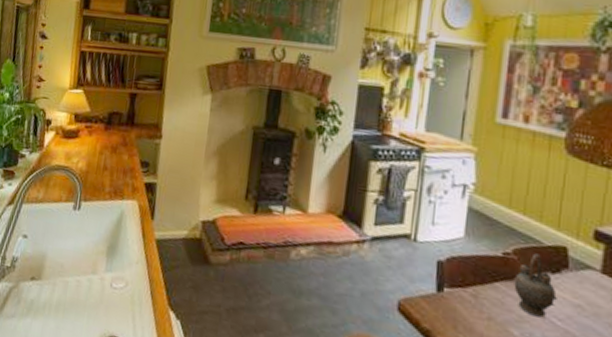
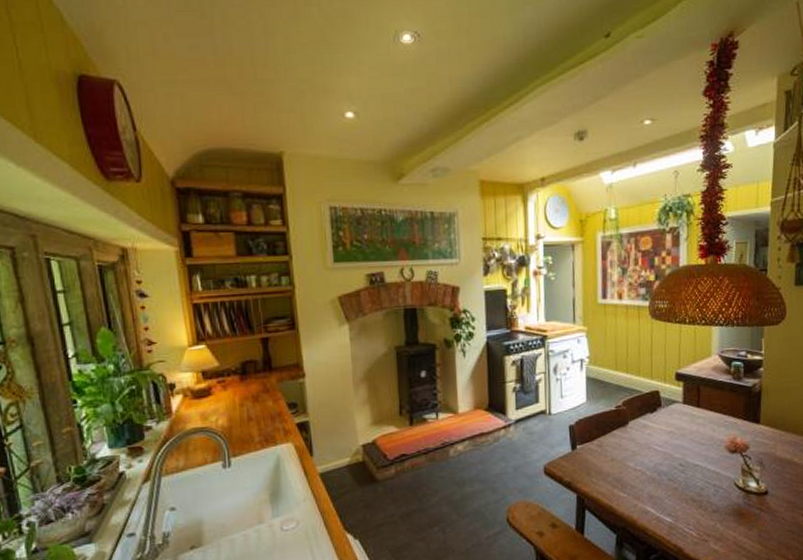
teapot: present [514,253,557,318] -> none [626,401,656,449]

